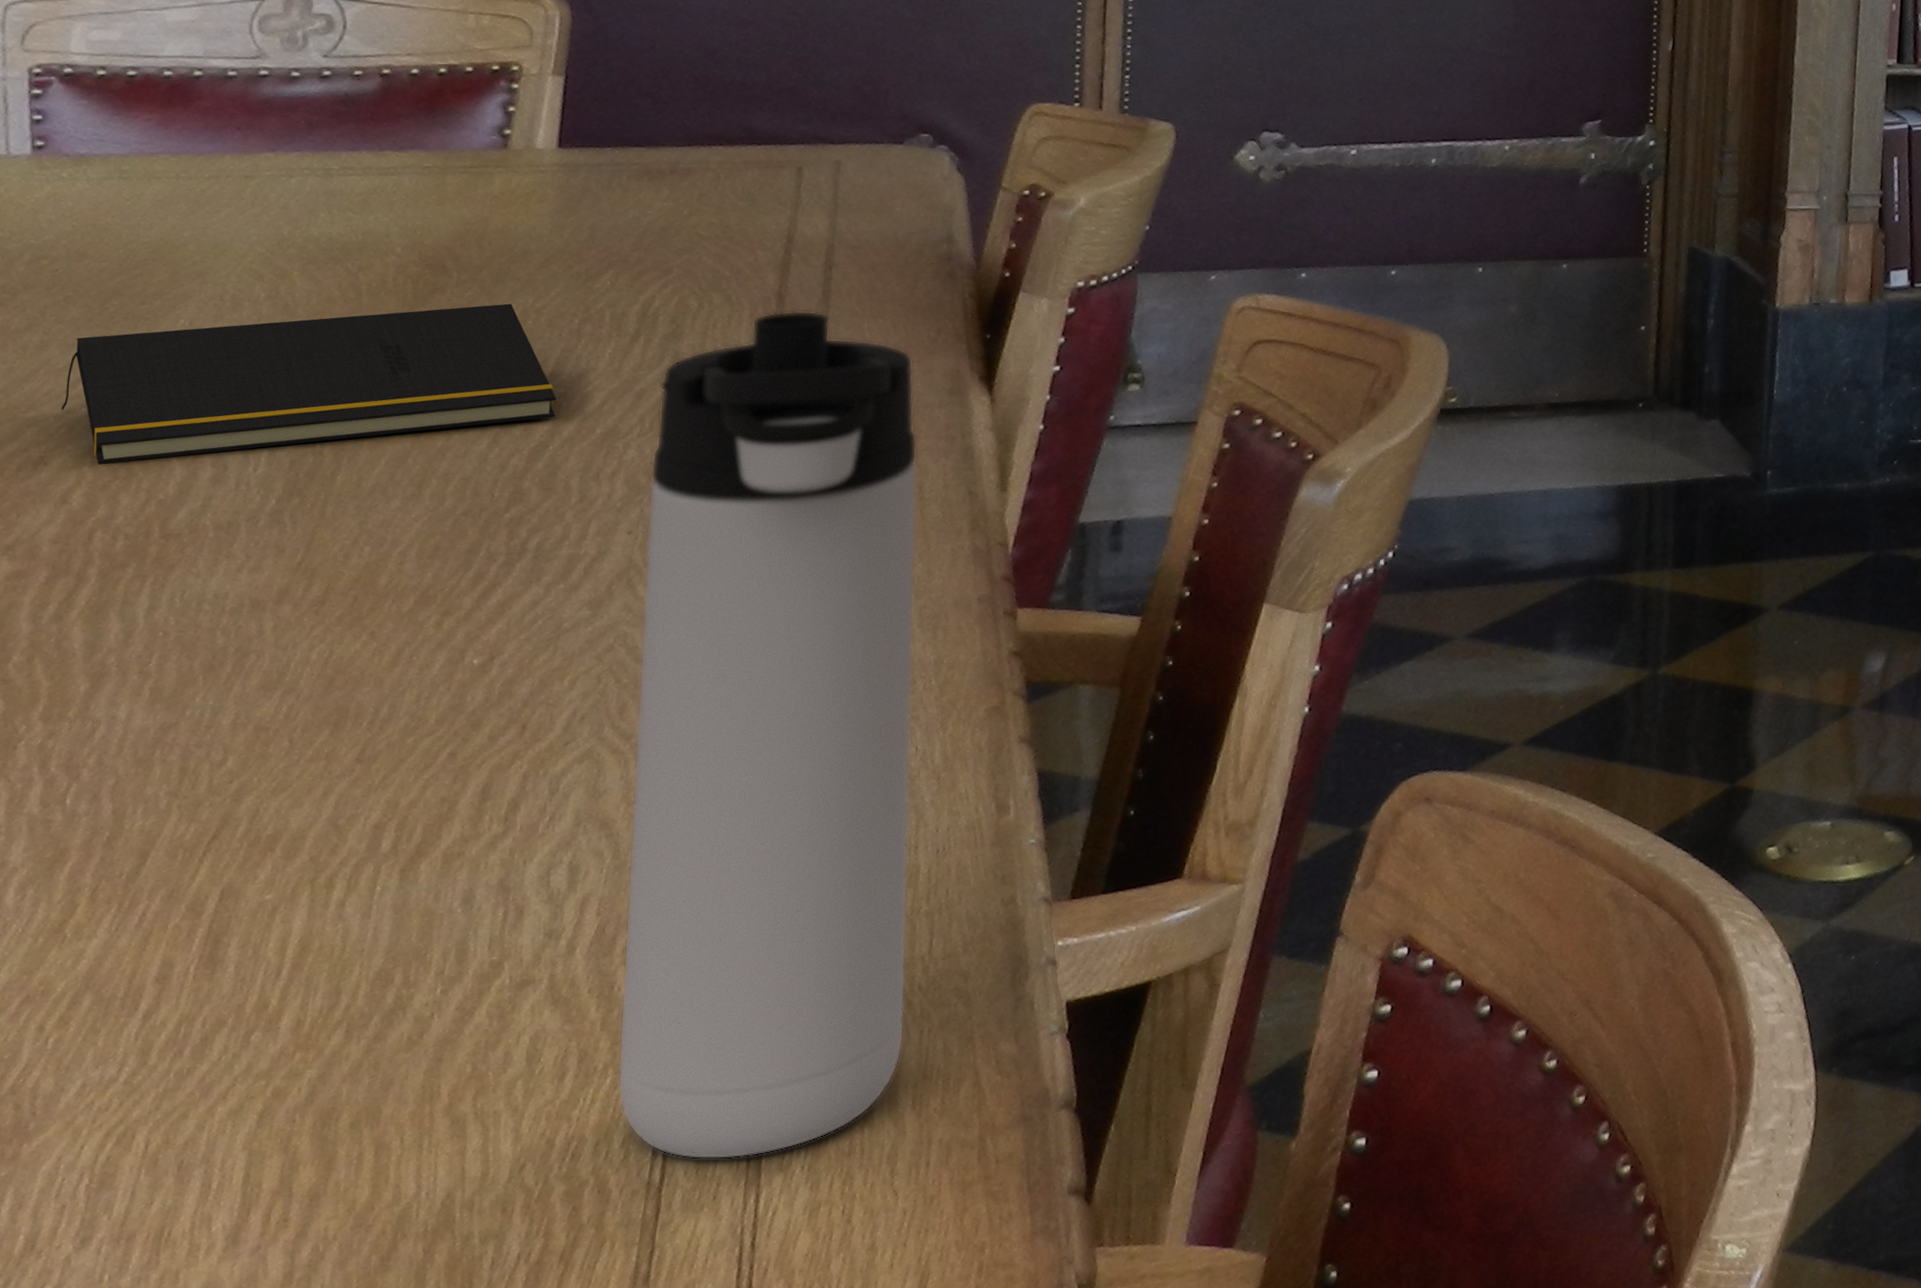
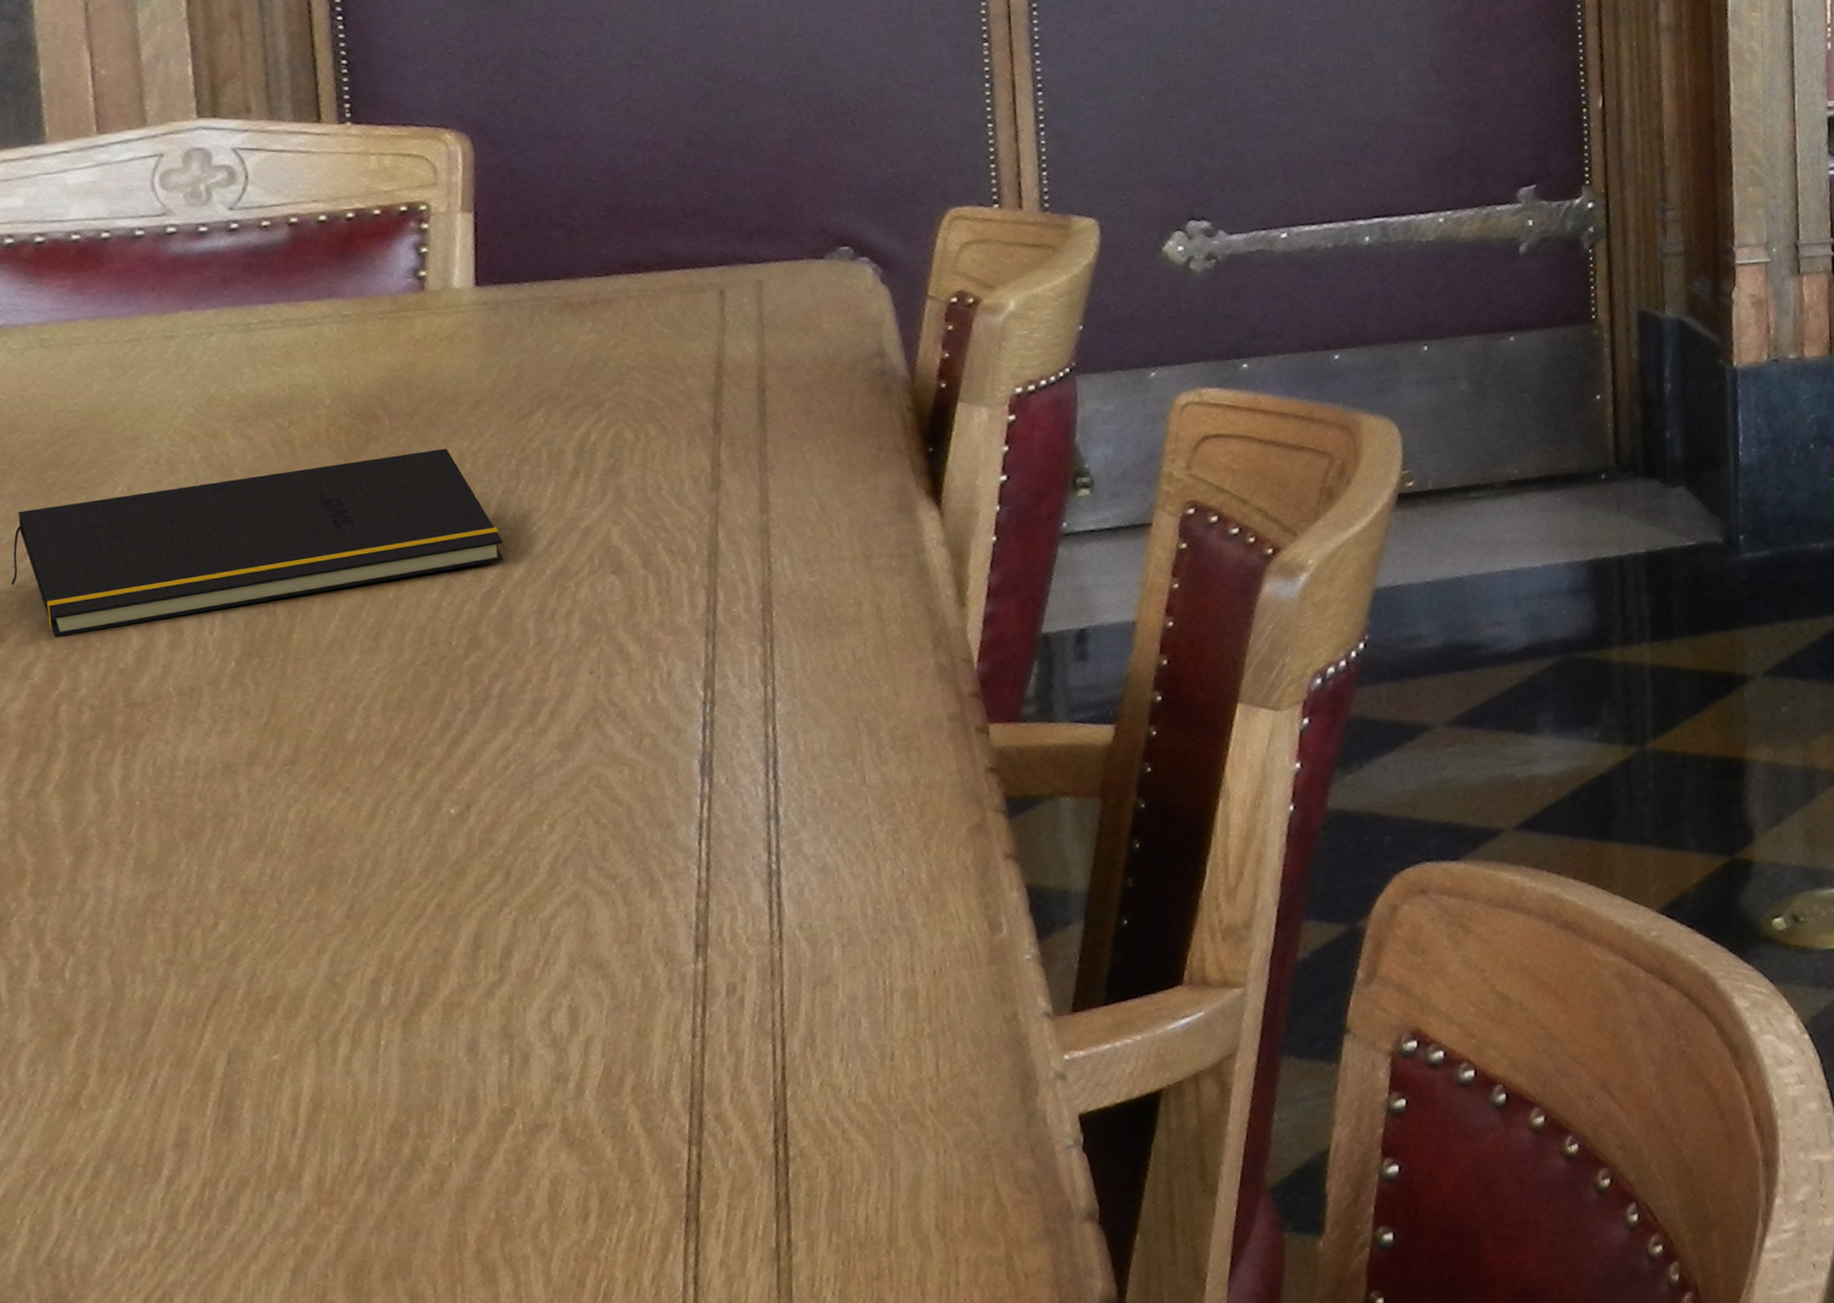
thermos bottle: present [617,310,918,1160] -> none [604,435,921,1292]

